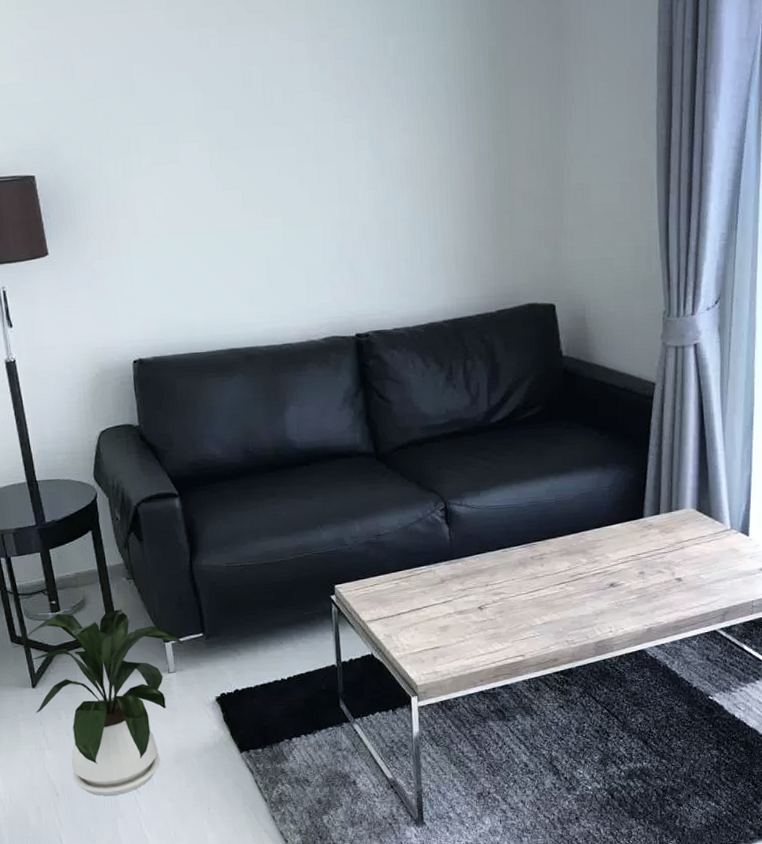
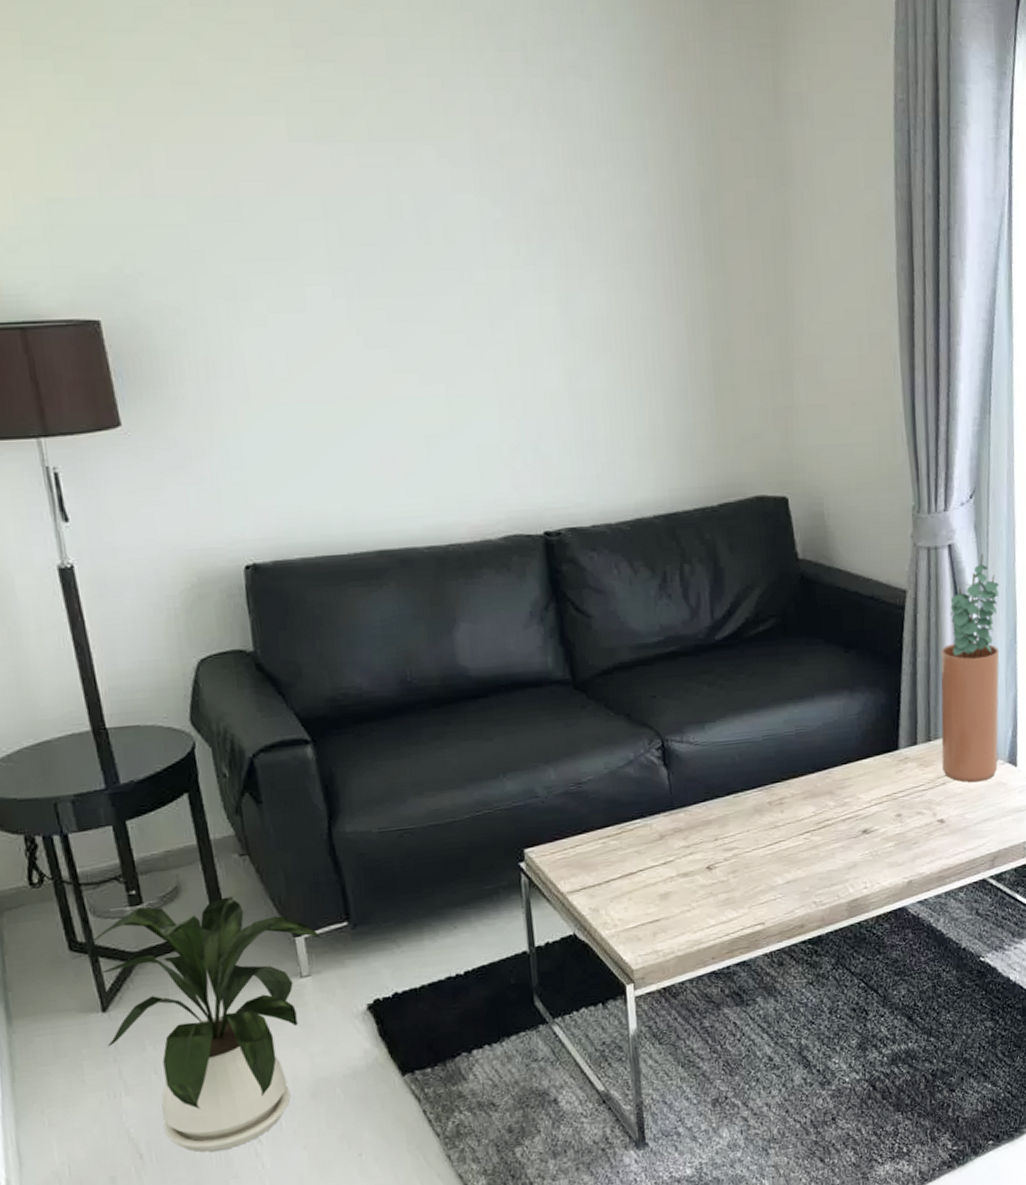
vase: none [681,352,739,548] -> present [940,553,1000,782]

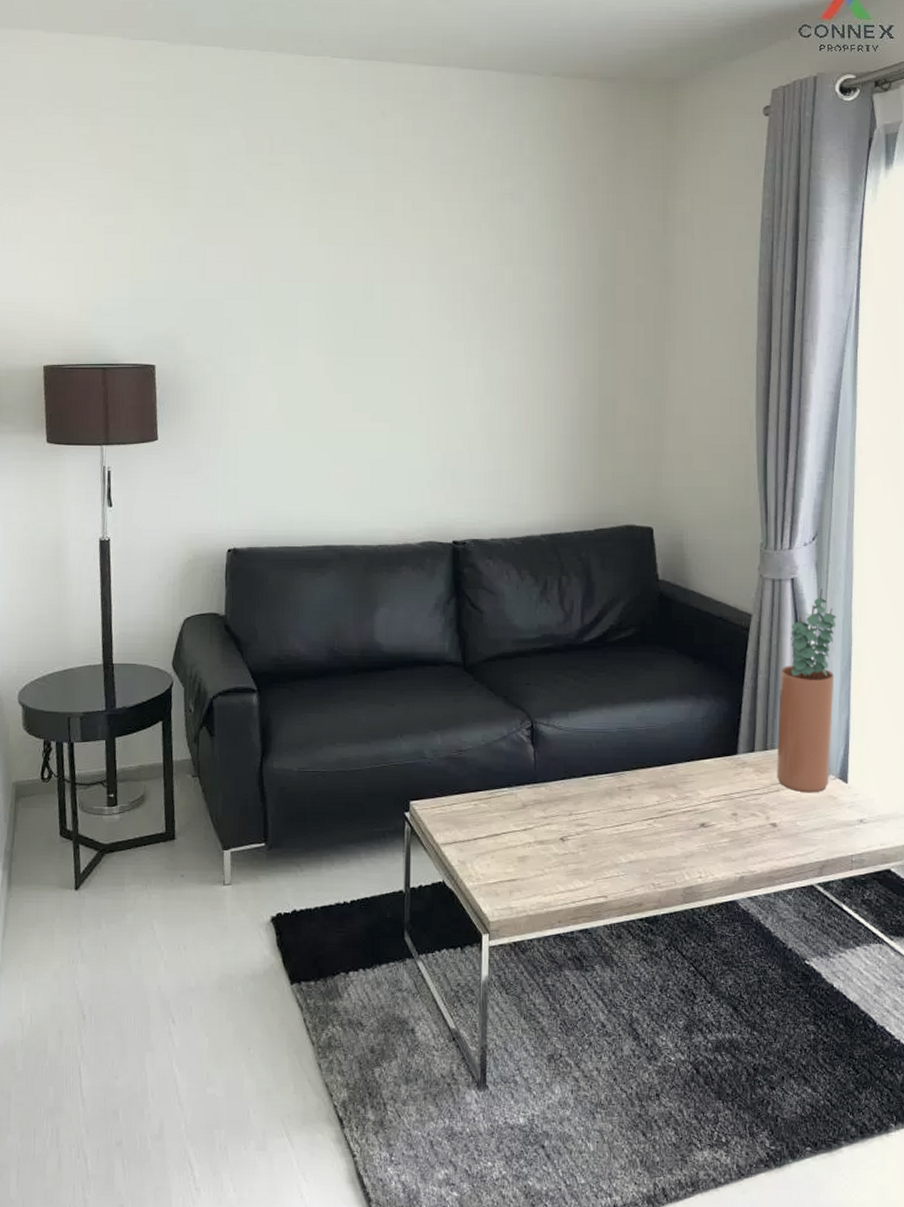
house plant: present [92,896,320,1153] -> none [75,808,242,1025]

